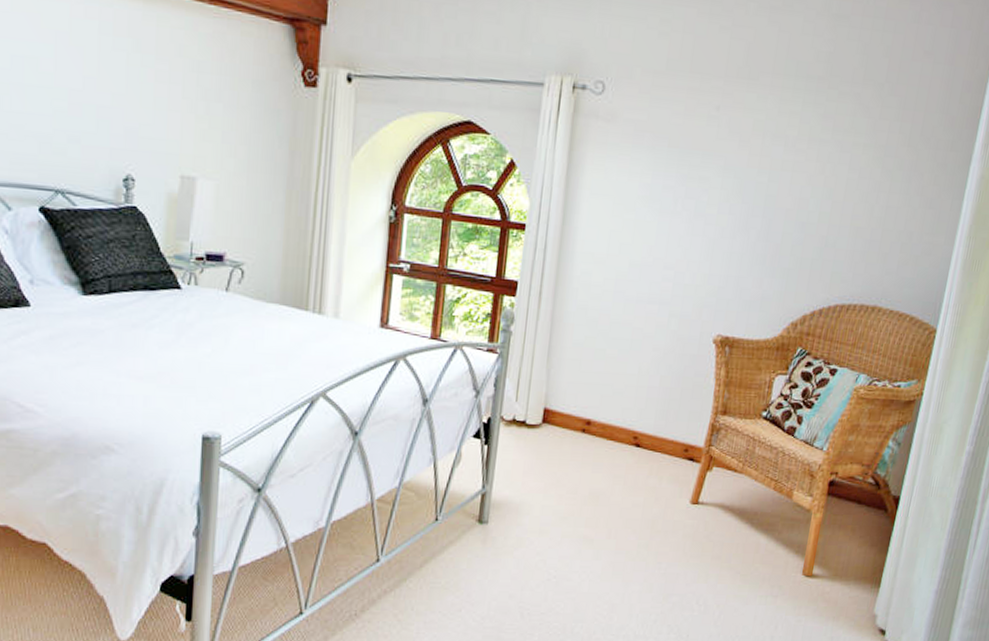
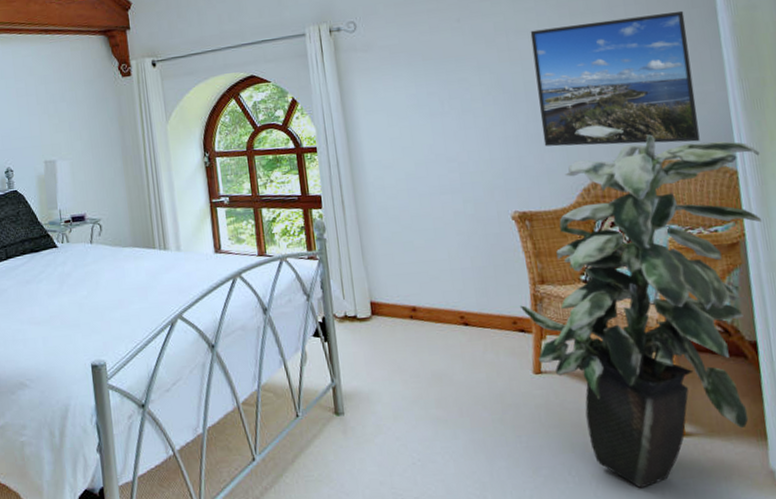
indoor plant: none [695,257,962,622] -> present [519,125,763,489]
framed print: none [767,138,942,293] -> present [530,10,700,147]

